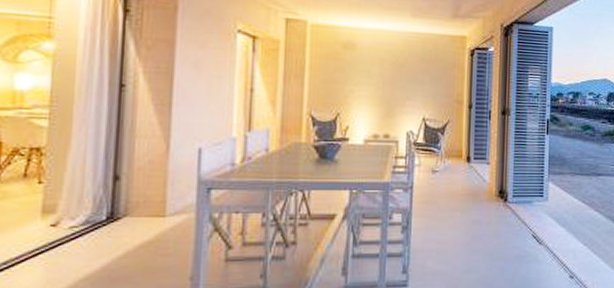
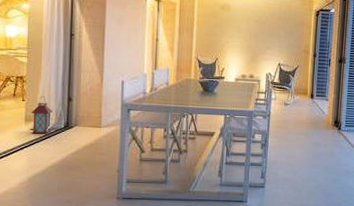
lantern: none [51,174,90,232] -> present [30,95,54,134]

